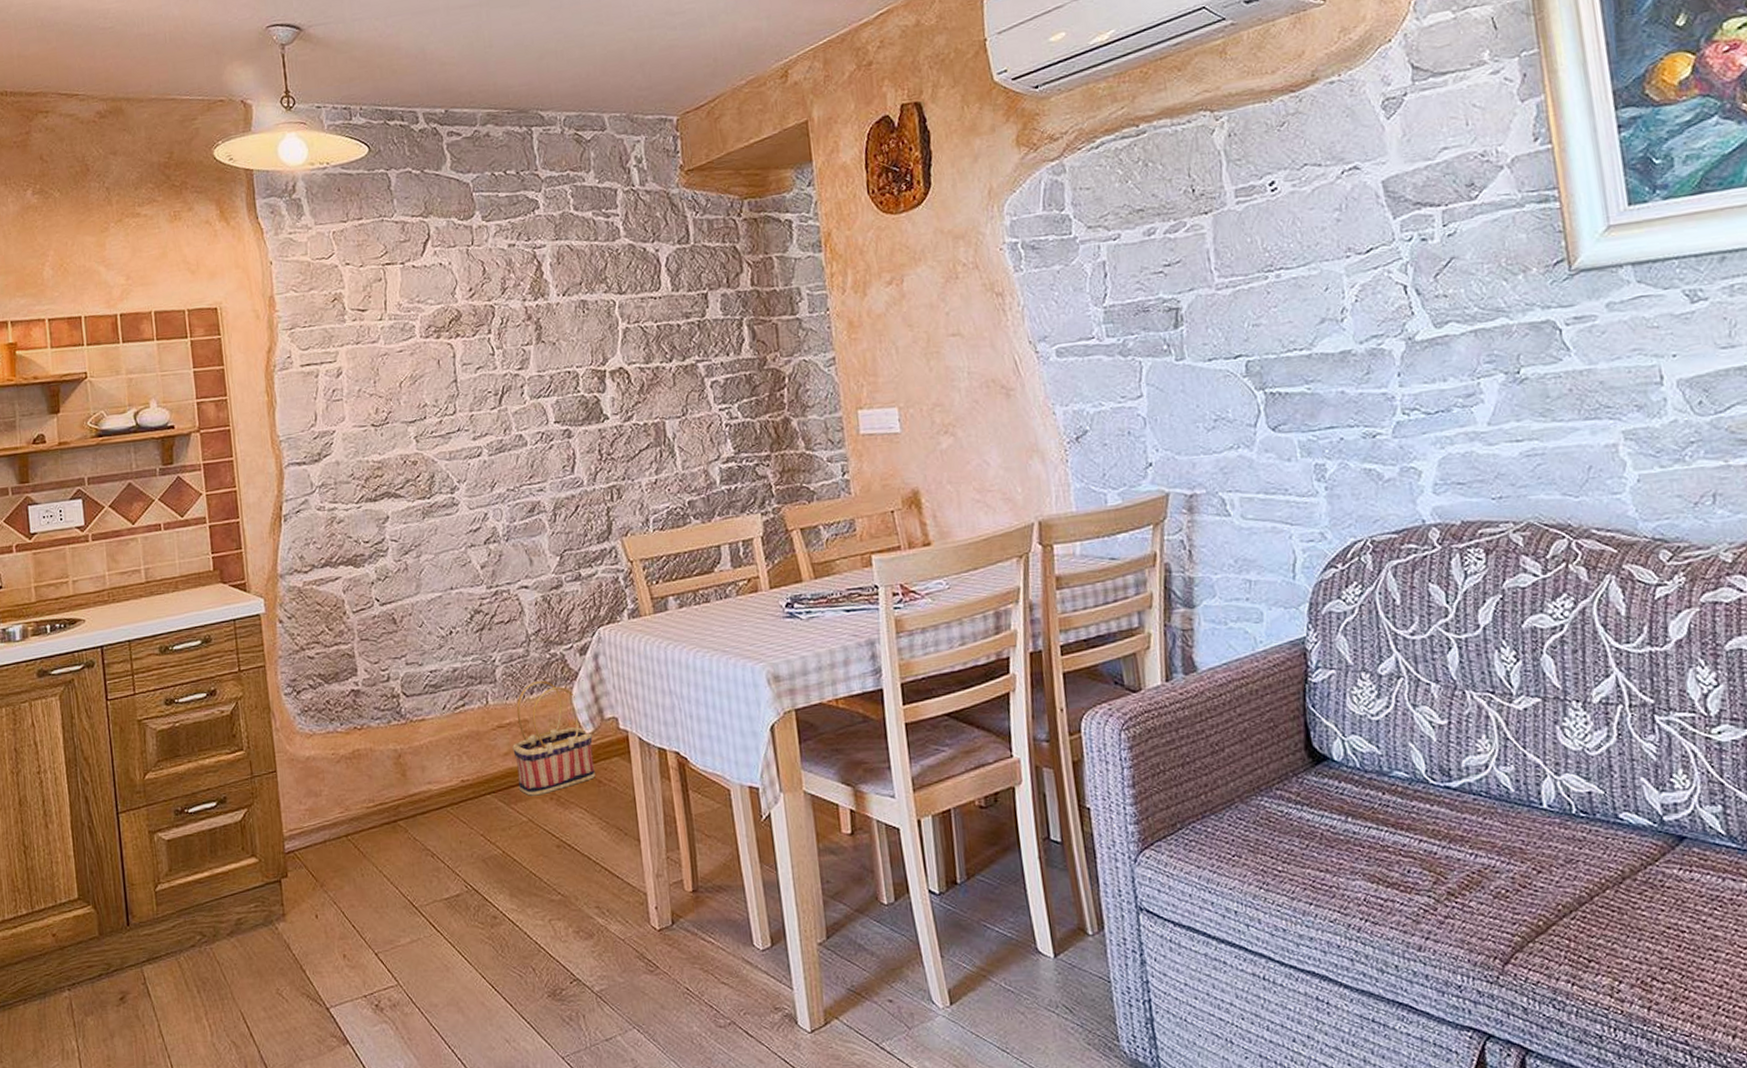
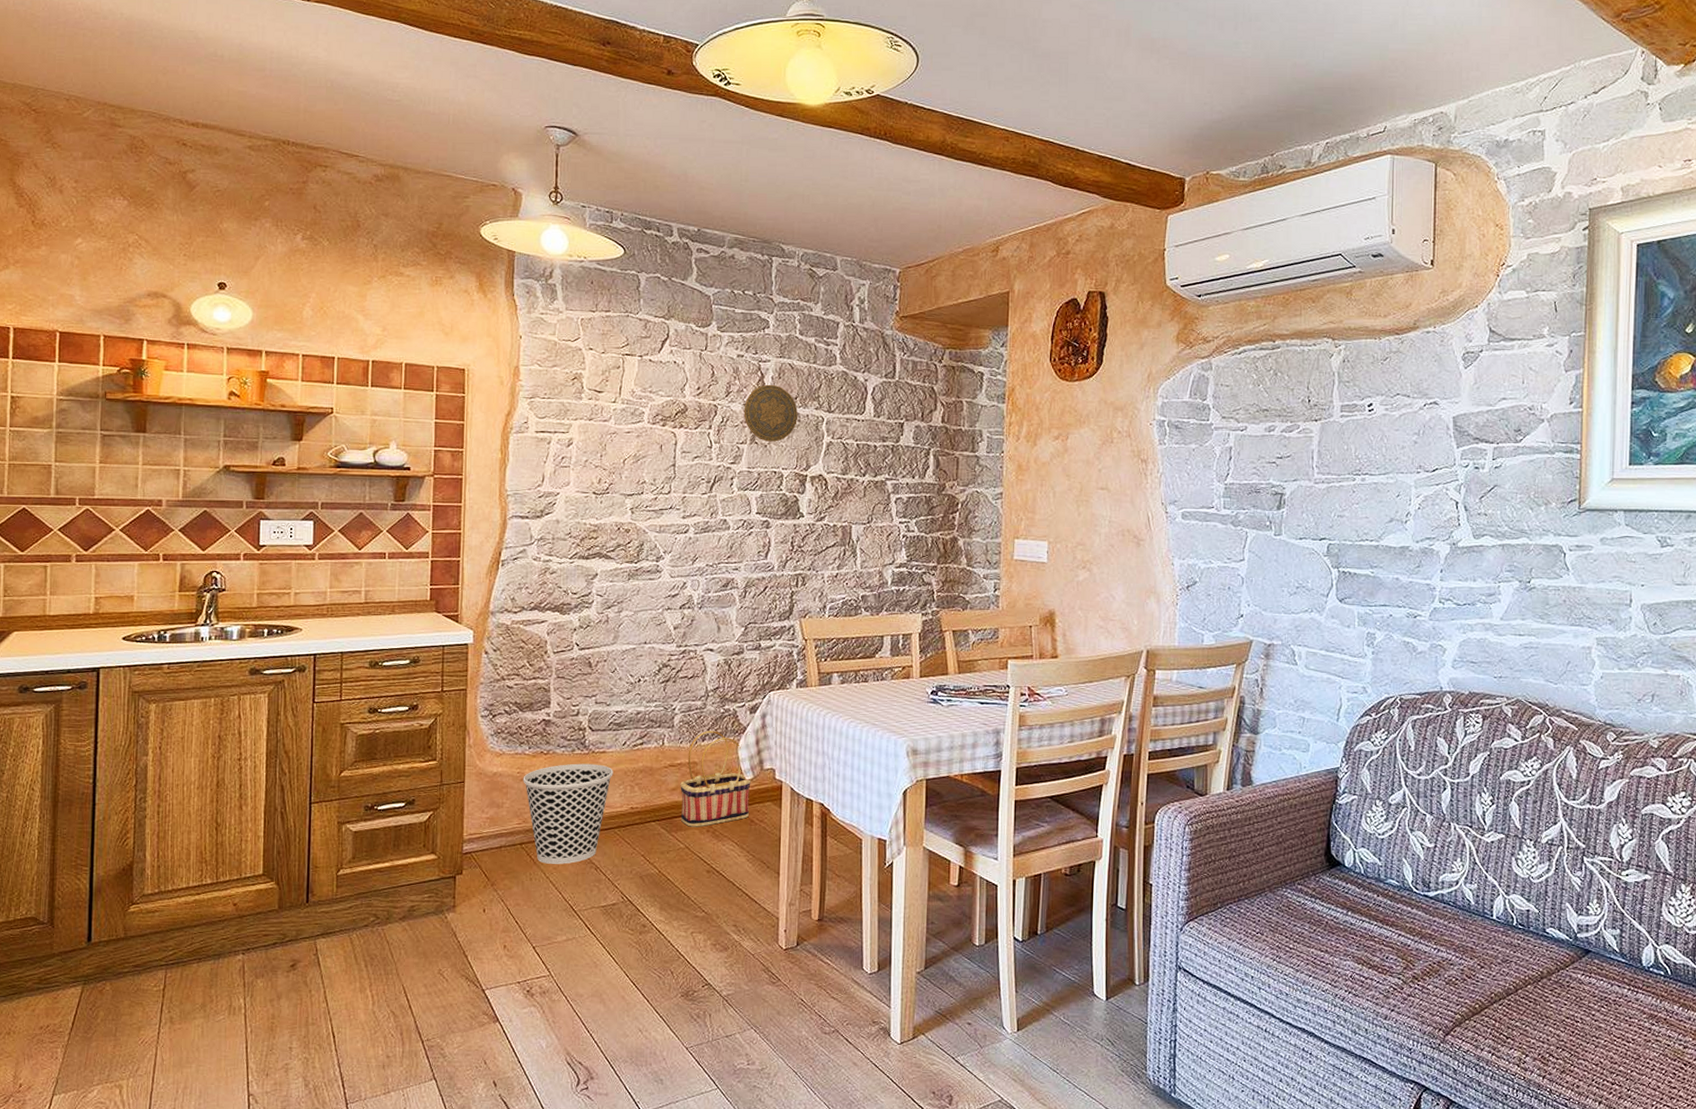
wastebasket: none [338,734,437,856] -> present [523,763,613,864]
decorative plate: none [523,272,586,339] -> present [744,384,798,442]

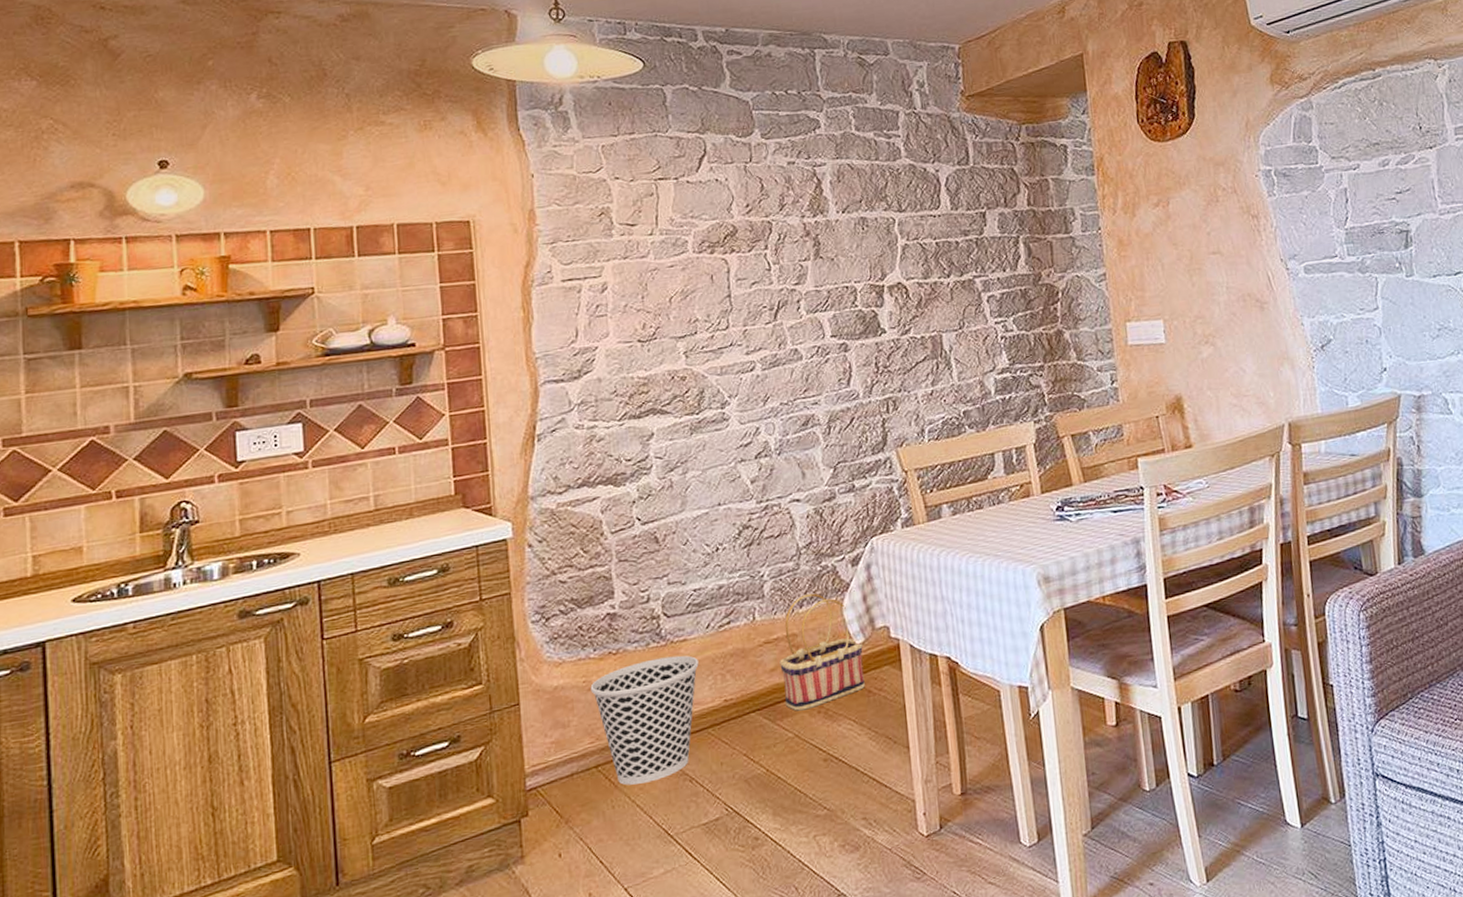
decorative plate: present [744,384,798,442] -> none [802,189,865,255]

